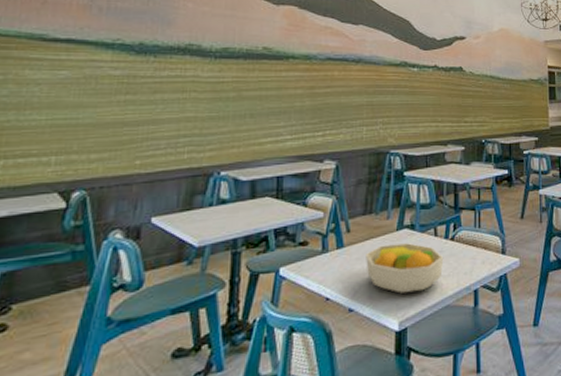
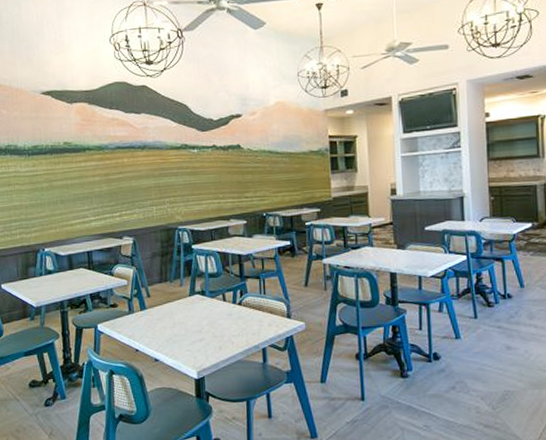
fruit bowl: present [366,243,444,294] -> none [165,307,233,349]

